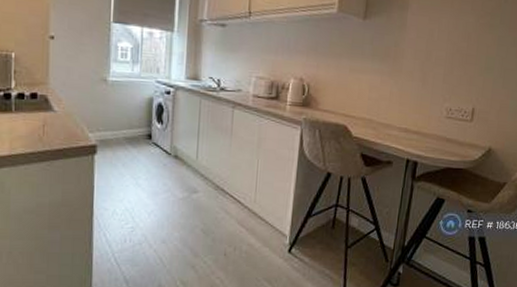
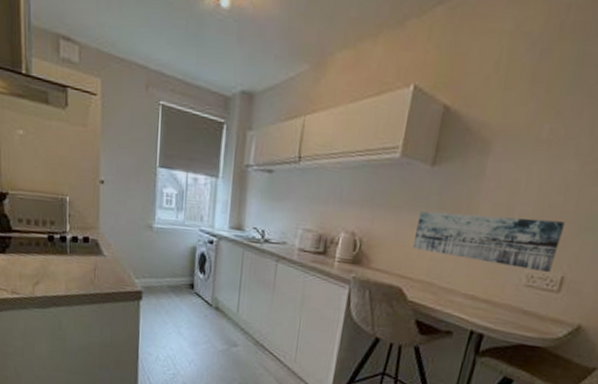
wall art: none [353,57,471,106] -> present [412,211,566,273]

